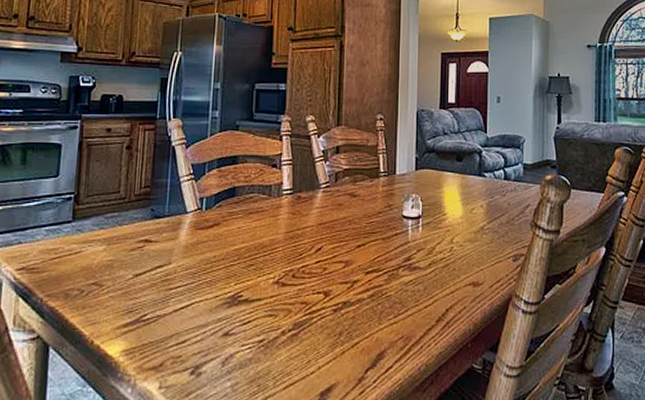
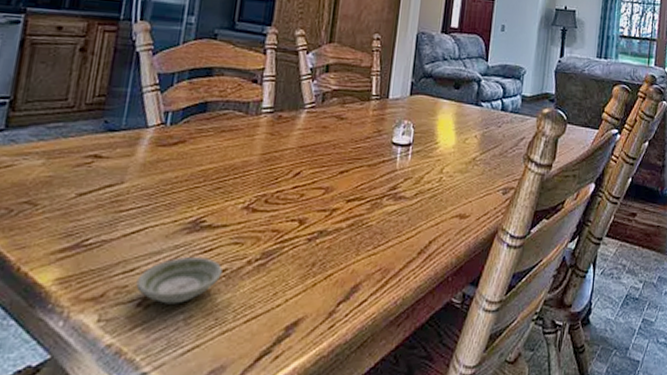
saucer: none [188,329,260,372] -> present [136,257,223,304]

